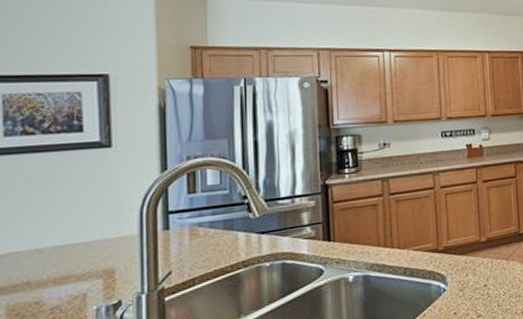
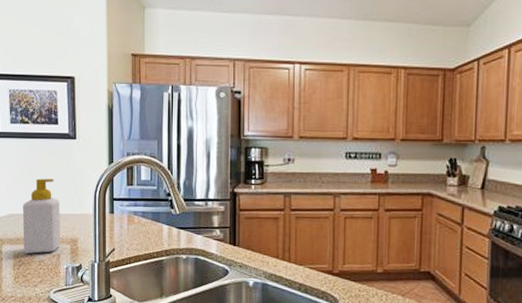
soap bottle: none [22,199,88,303] -> present [22,178,61,254]

